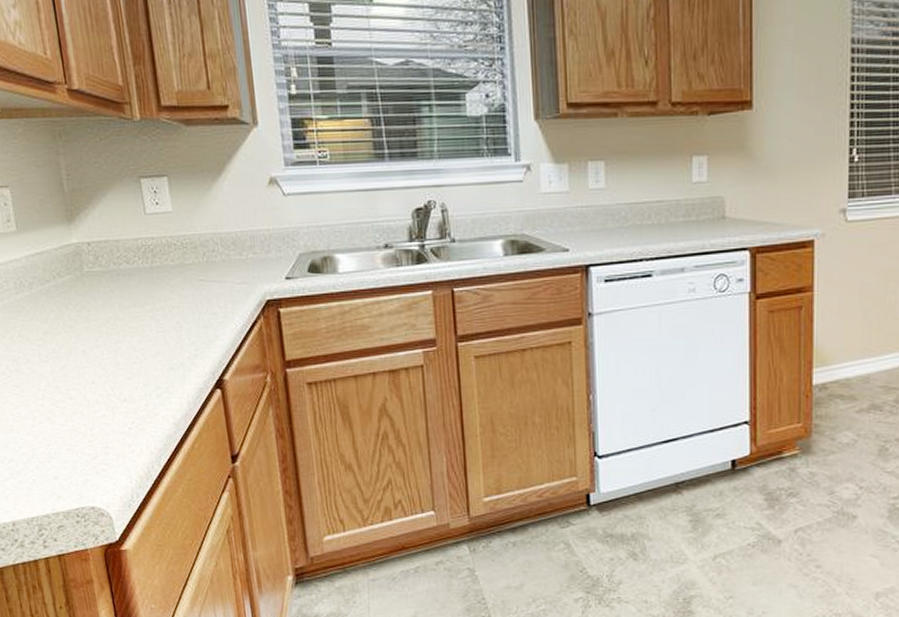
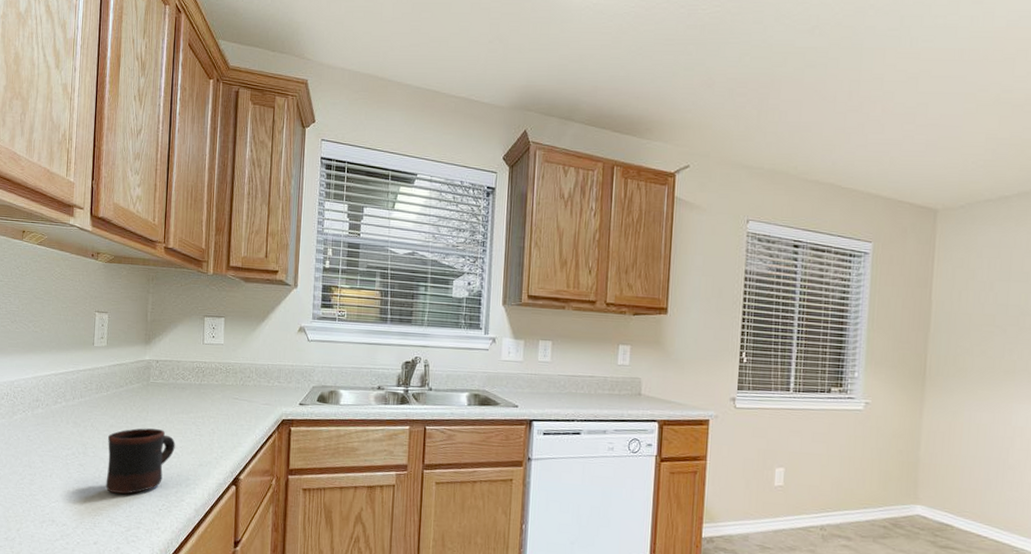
mug: none [44,330,134,416] -> present [105,428,175,494]

